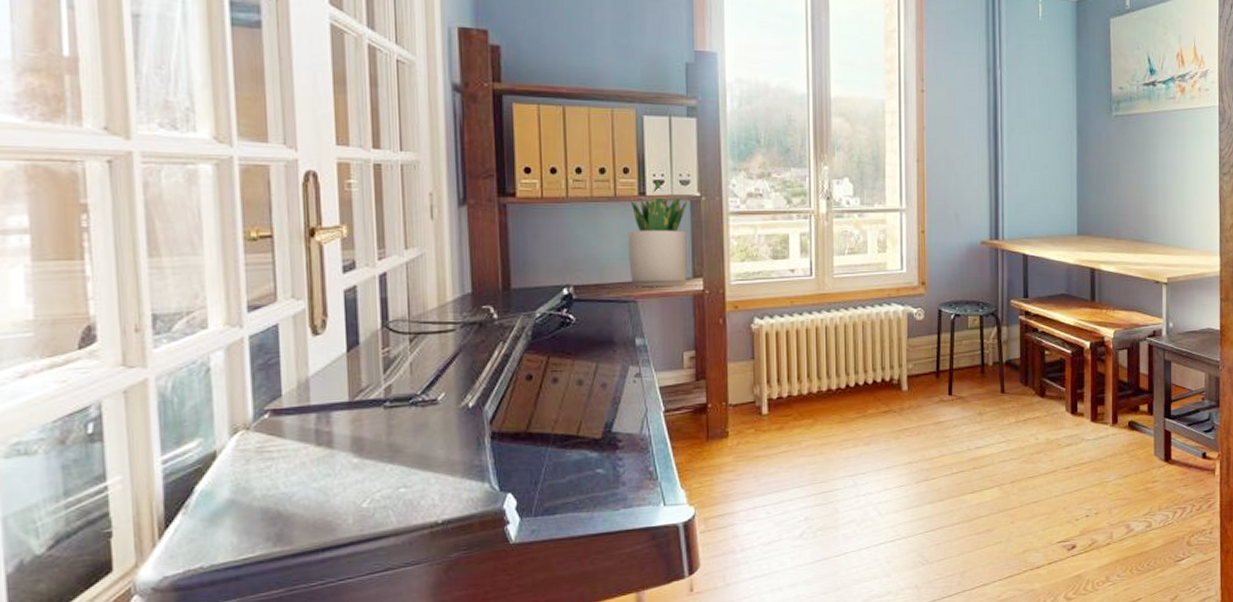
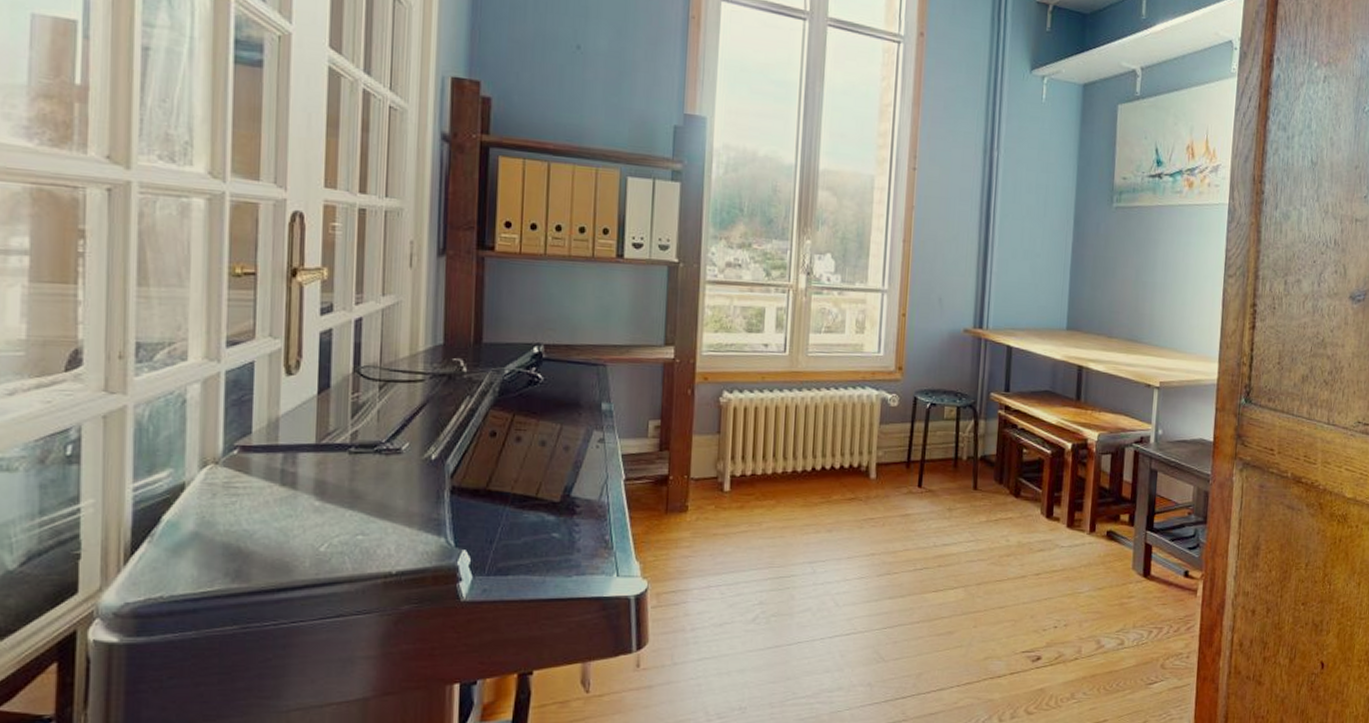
planter: present [628,180,687,288] -> none [601,243,665,353]

